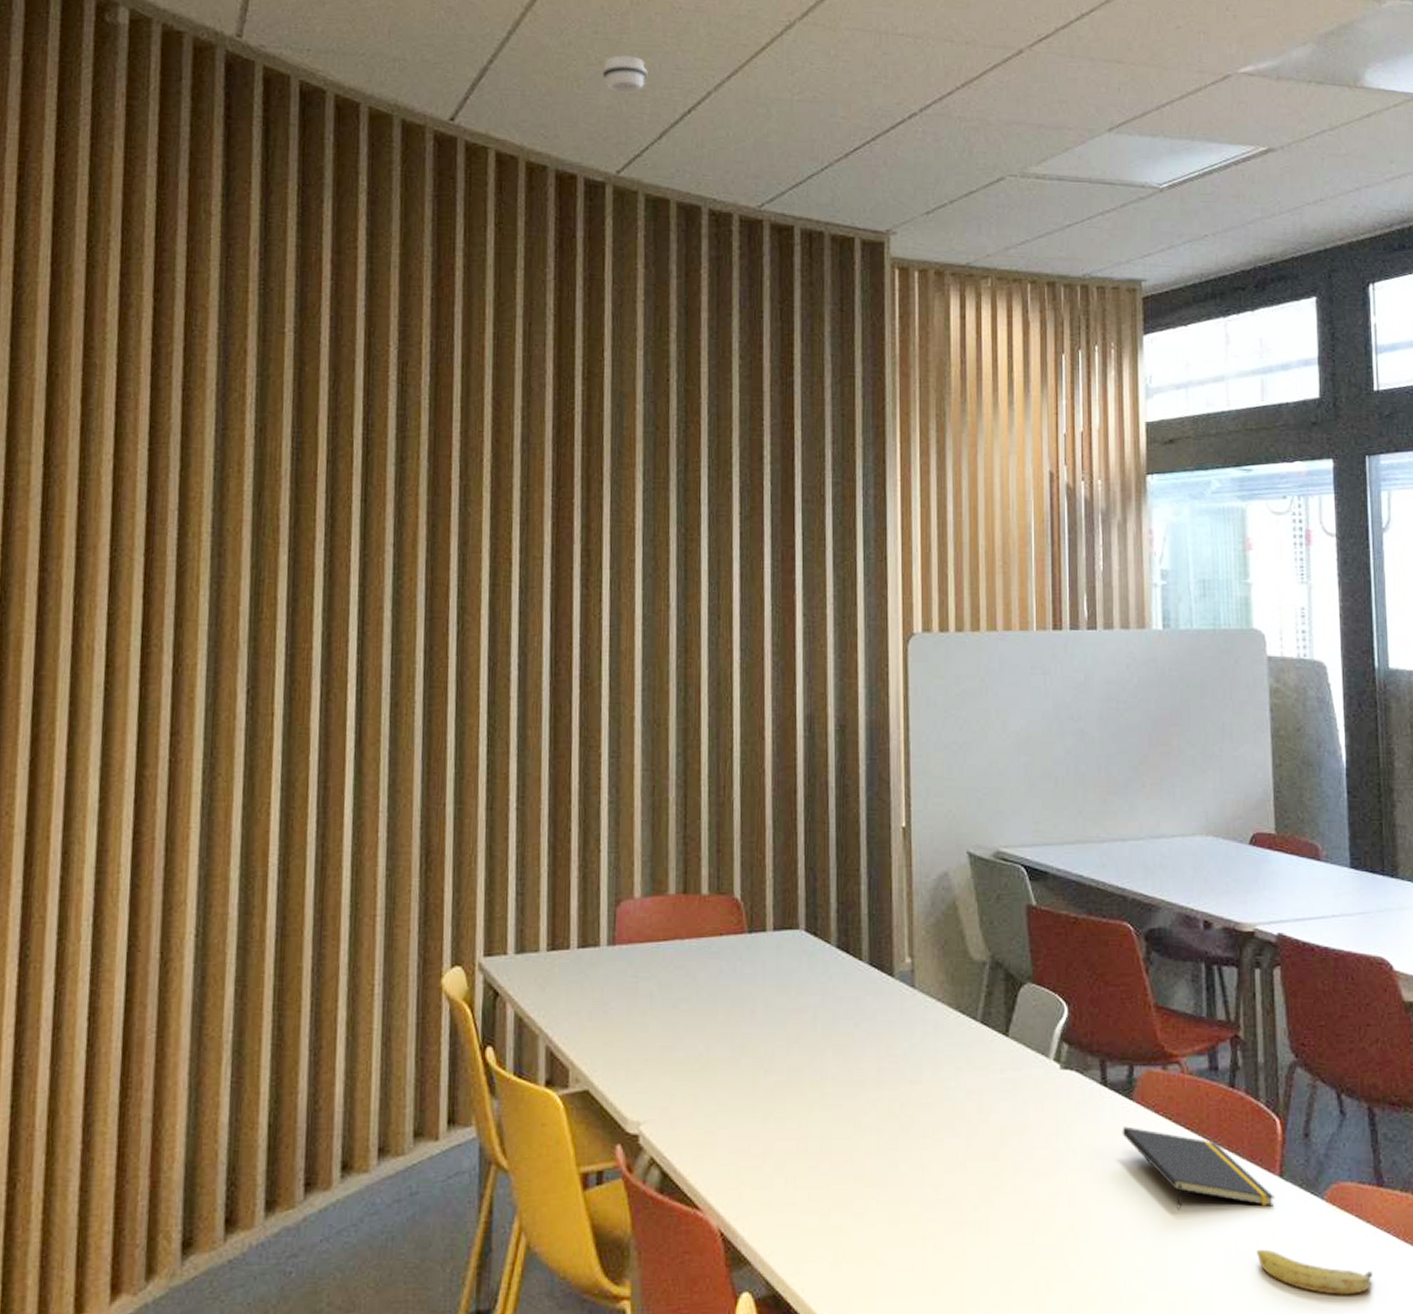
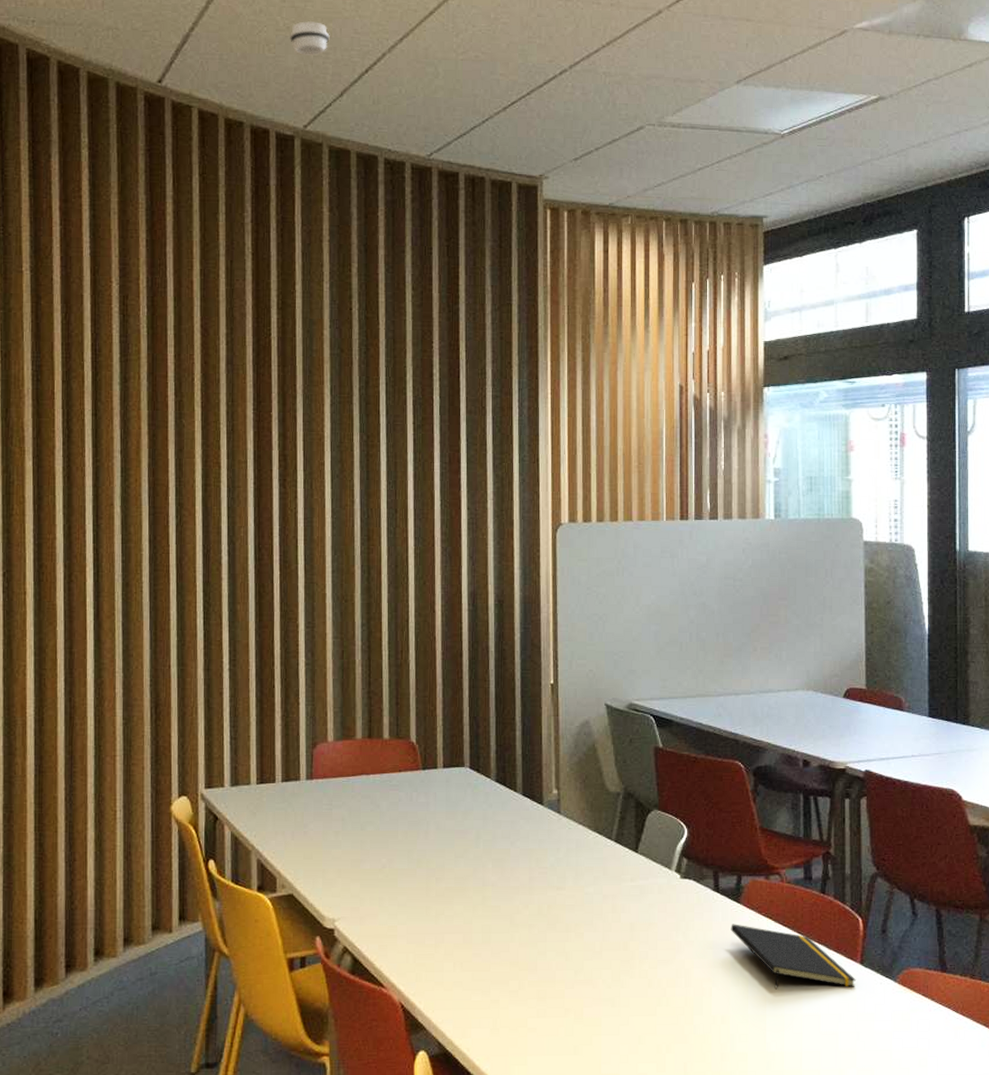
fruit: present [1257,1249,1373,1295] -> none [840,1020,935,1056]

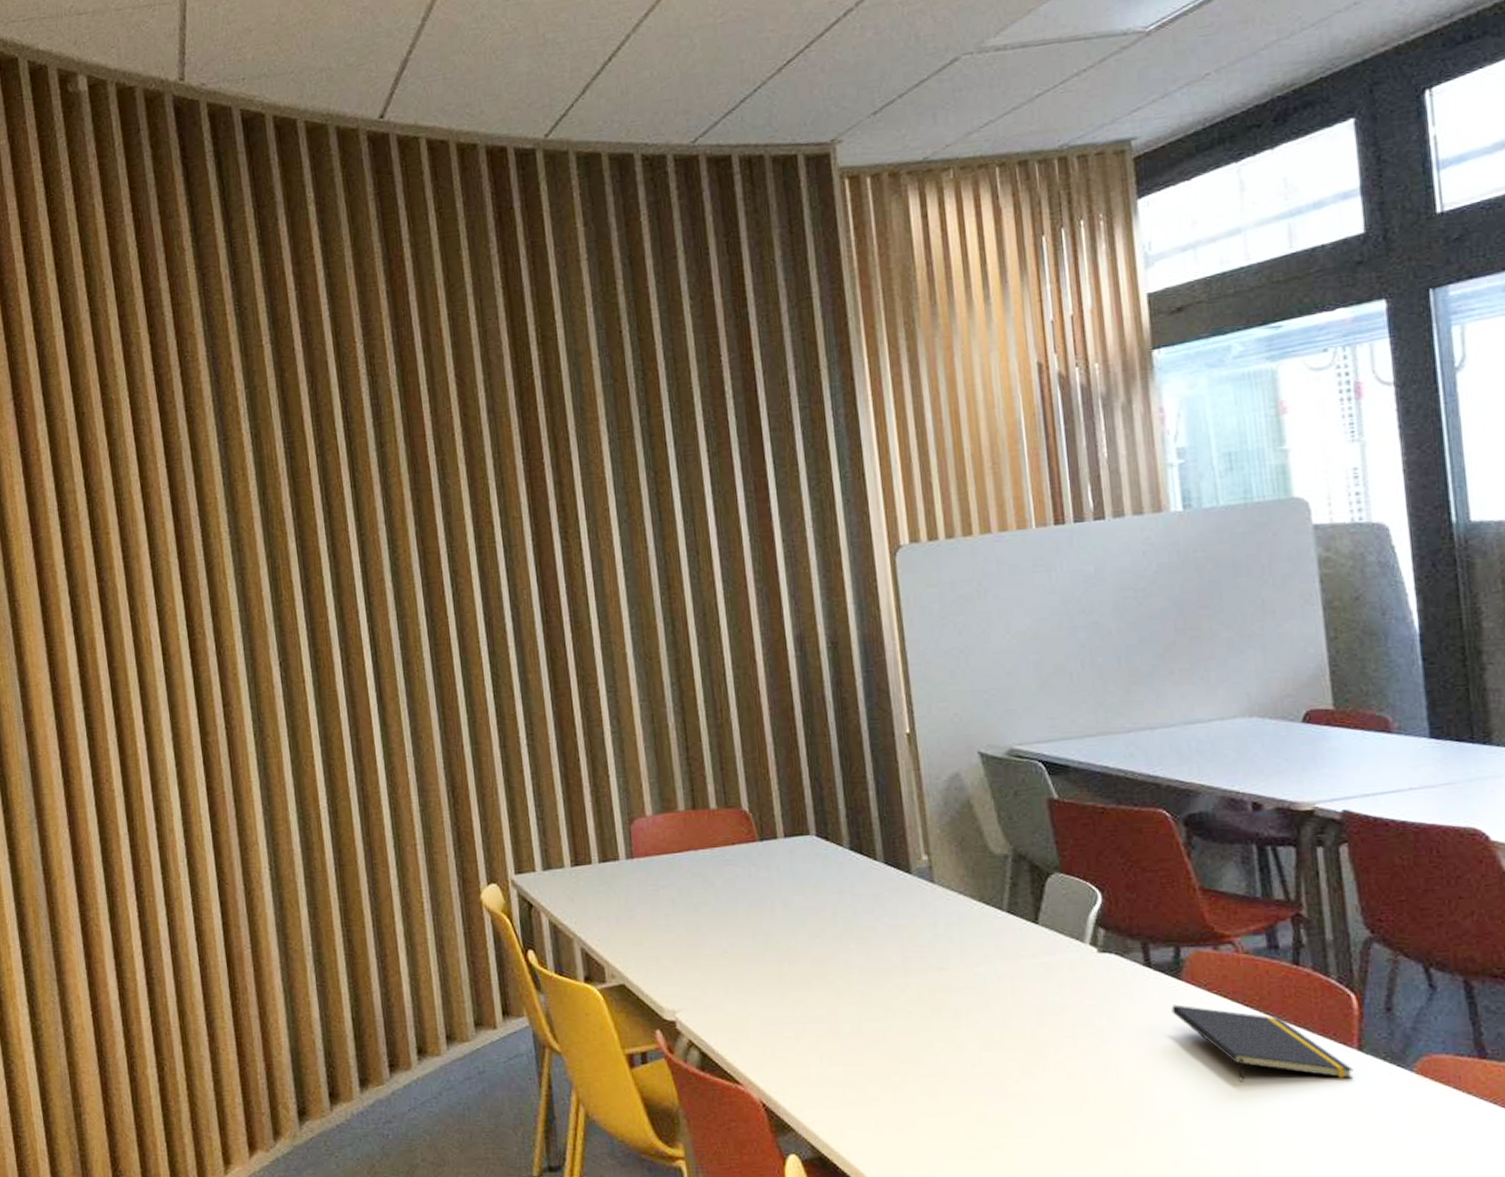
smoke detector: present [290,20,330,55] -> none [518,14,564,56]

